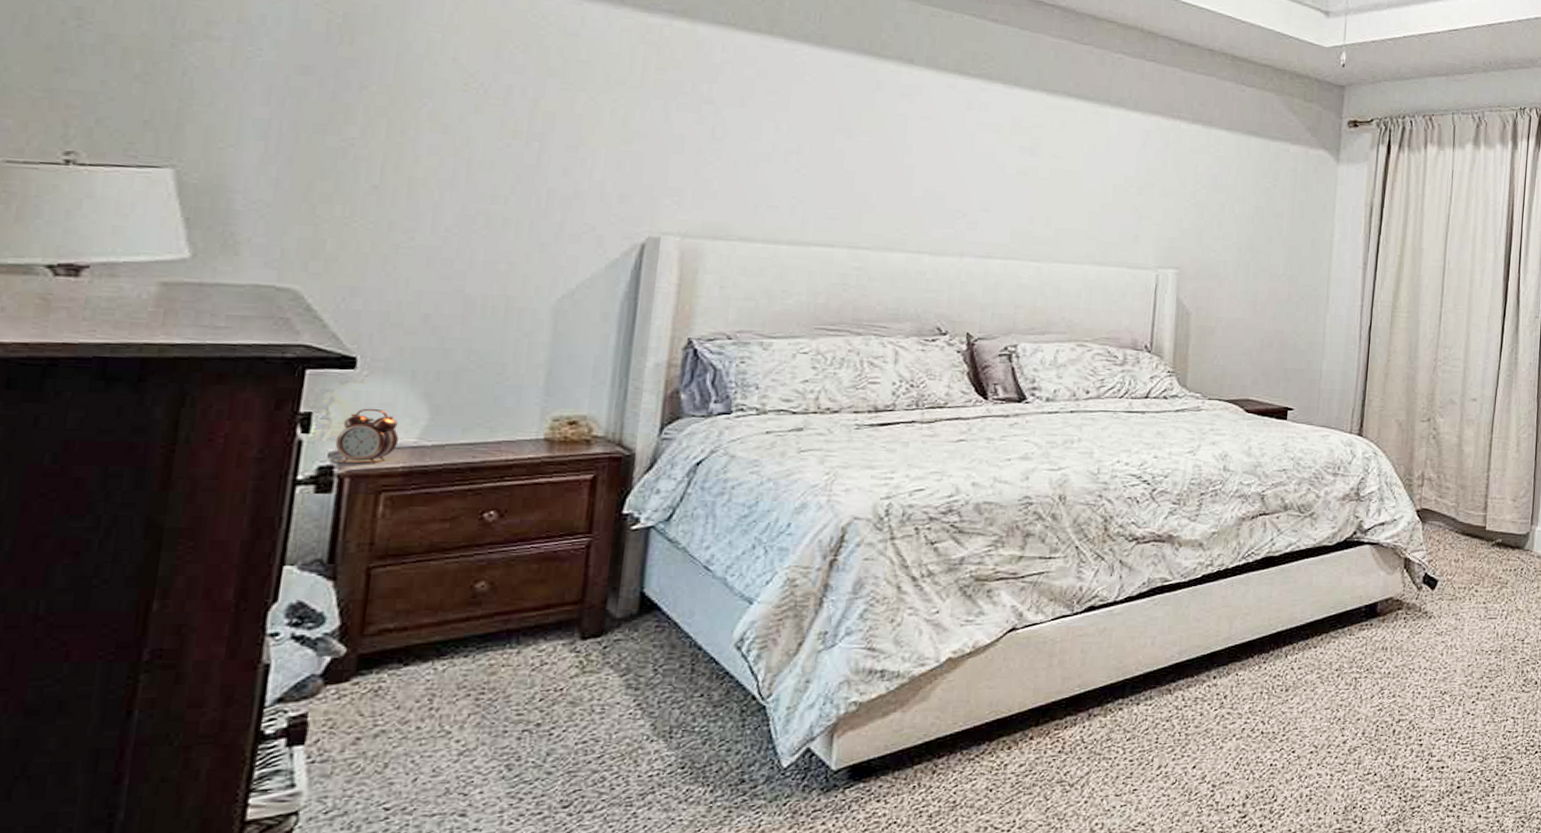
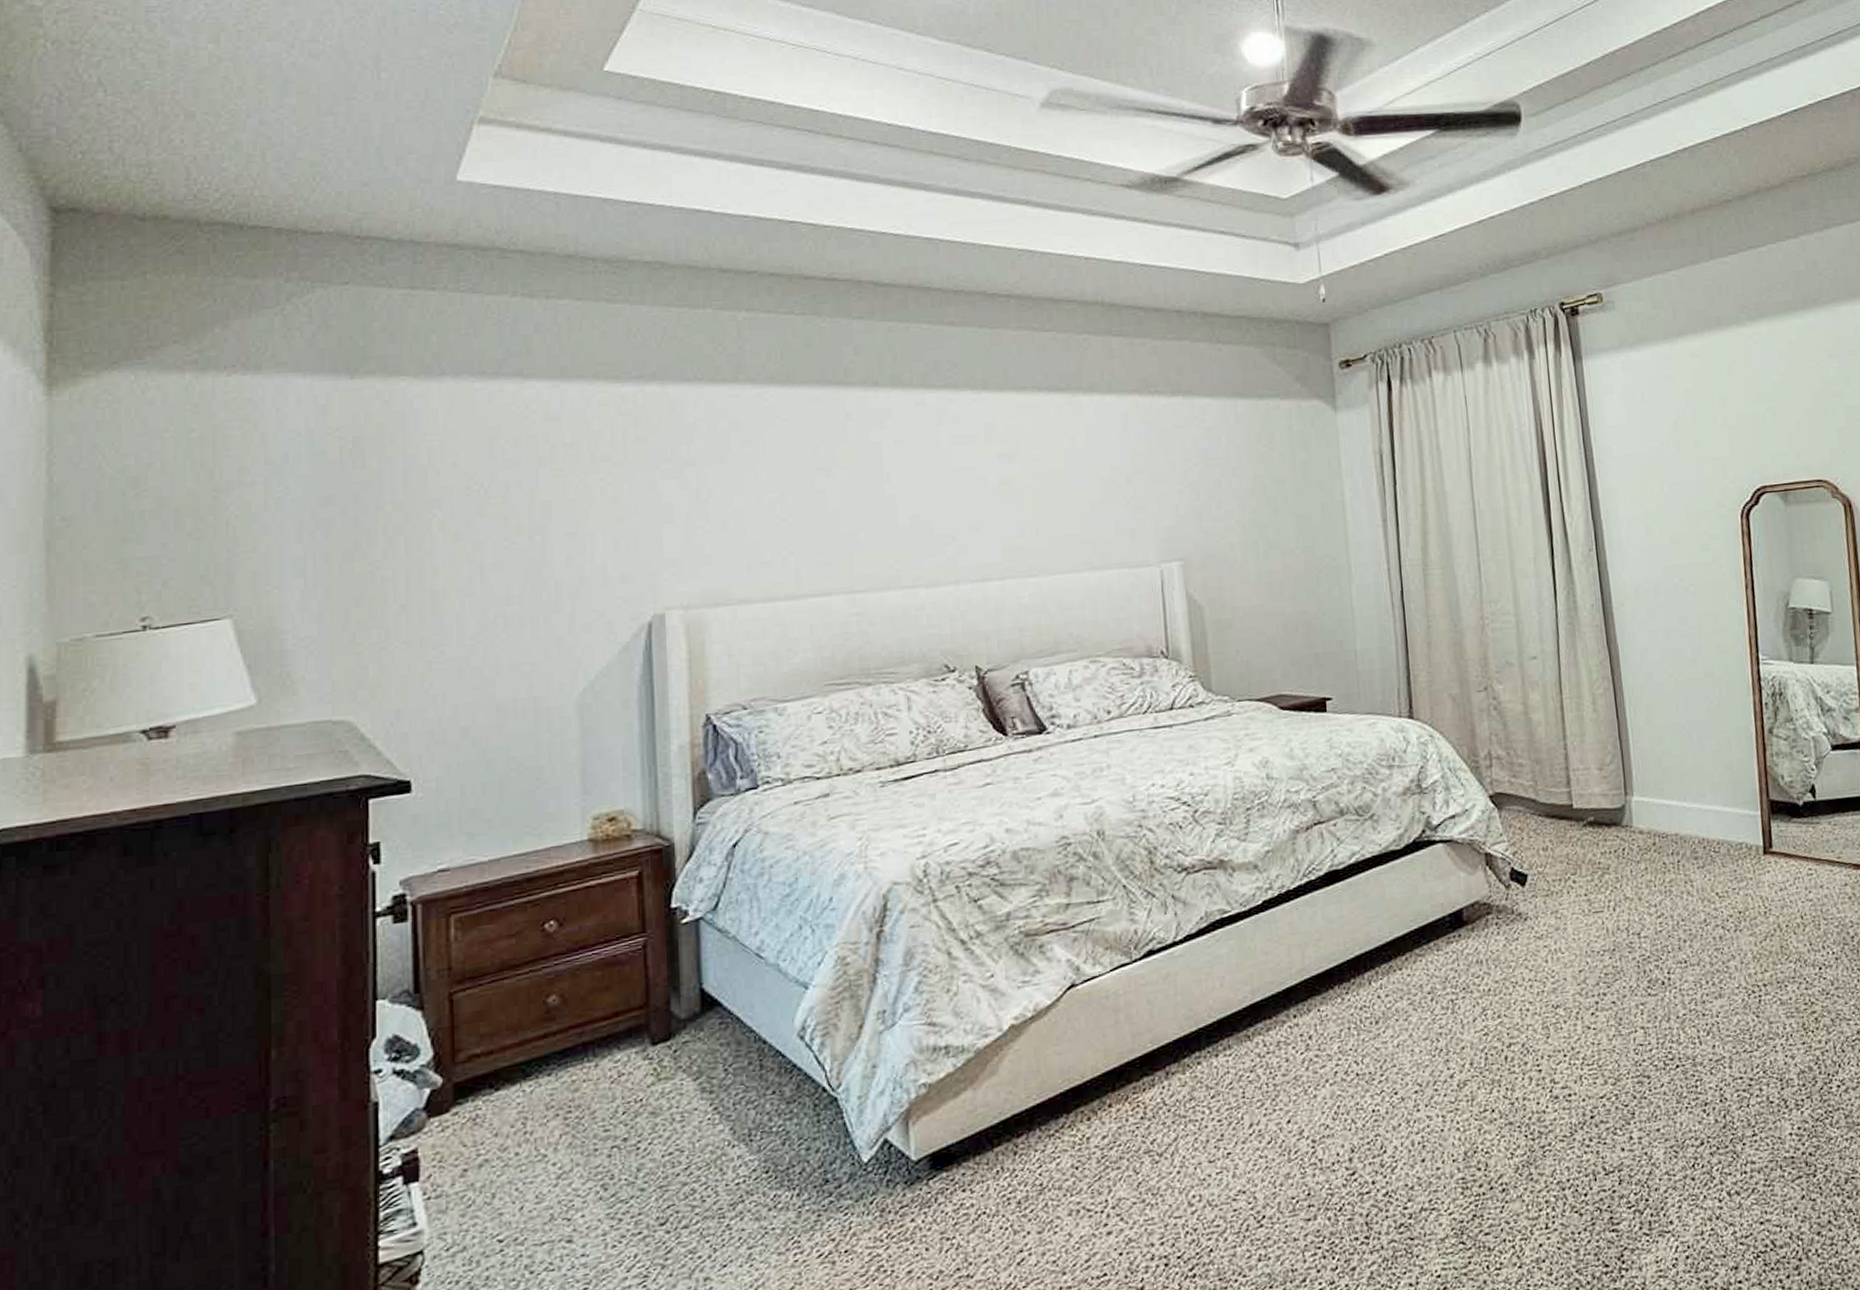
alarm clock: present [335,408,399,464] -> none [404,830,459,890]

